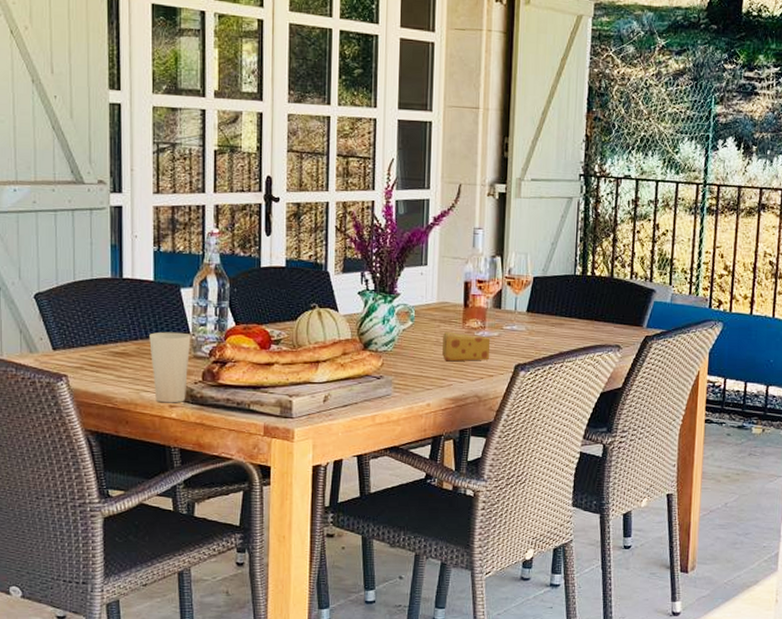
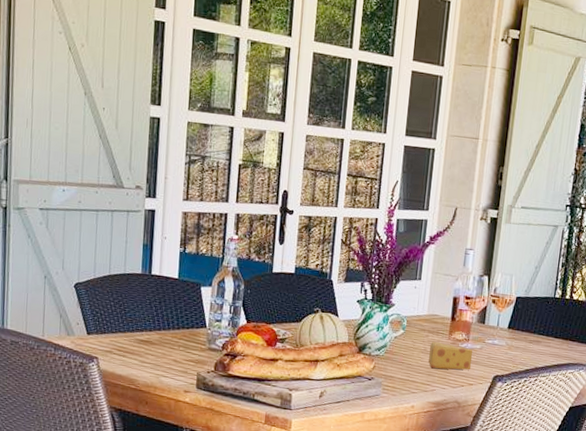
cup: present [149,331,191,403] -> none [170,324,207,389]

